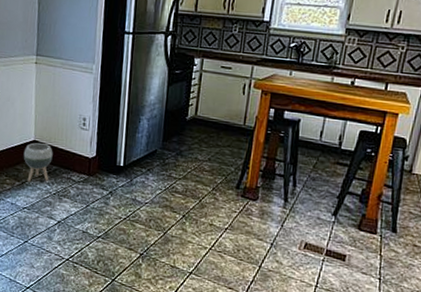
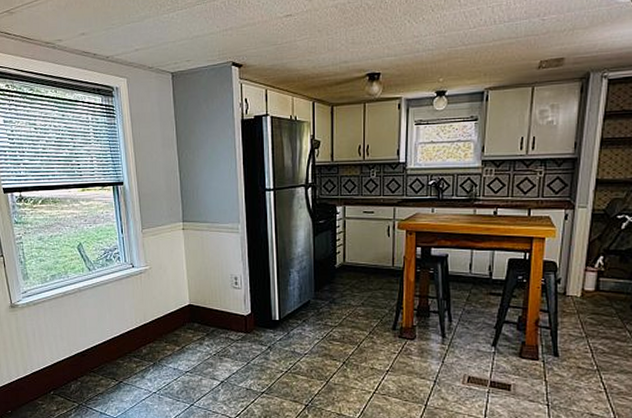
planter: present [23,143,53,181] -> none [180,307,209,345]

